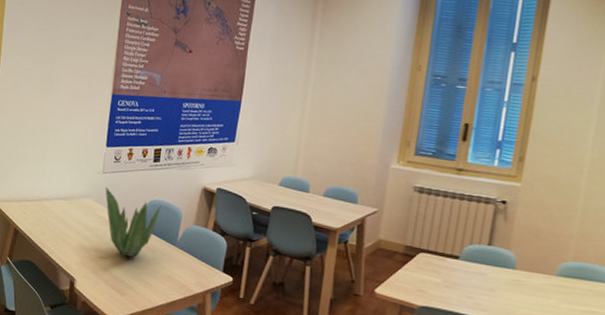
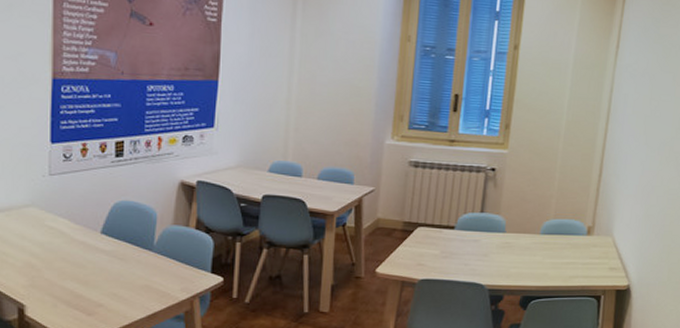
plant: present [105,187,162,258] -> none [55,192,131,272]

